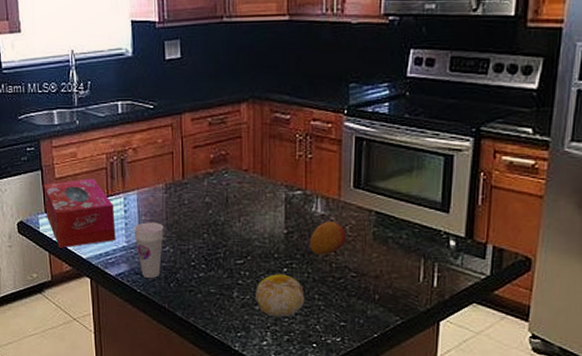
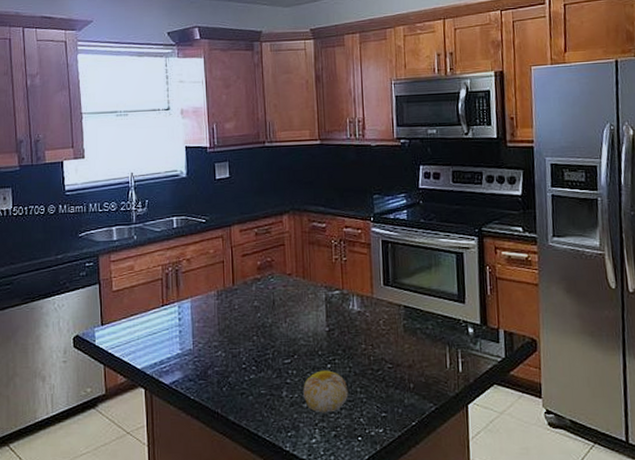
tissue box: present [43,178,116,248] -> none [100,289,170,360]
cup: present [134,222,164,279] -> none [187,328,216,385]
fruit: present [310,221,347,255] -> none [349,317,381,349]

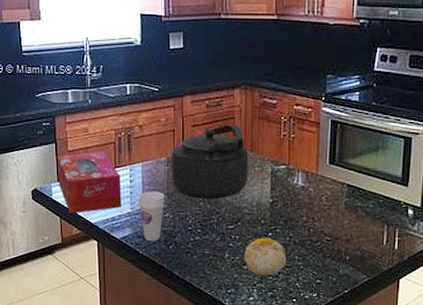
tissue box: none [100,289,170,360] -> present [57,151,122,214]
cup: none [187,328,216,385] -> present [138,191,165,242]
kettle: none [221,252,302,333] -> present [171,125,249,200]

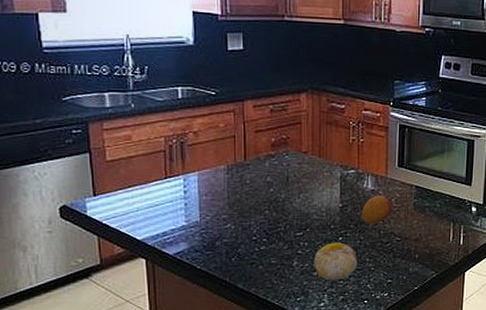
tissue box: present [57,151,122,214] -> none [91,161,174,231]
cup: present [138,191,165,242] -> none [194,202,226,255]
kettle: present [171,125,249,200] -> none [232,130,317,207]
fruit: none [292,192,323,221] -> present [362,195,393,224]

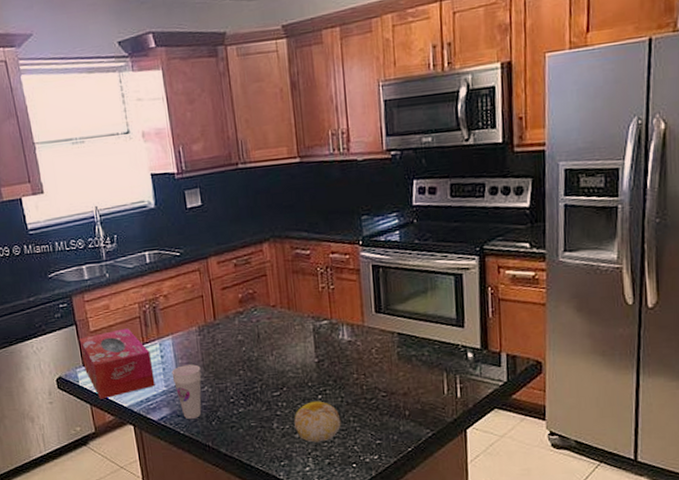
tissue box: none [91,161,174,231] -> present [79,328,155,400]
cup: none [194,202,226,255] -> present [171,364,202,420]
fruit: present [362,195,393,224] -> none [340,346,374,379]

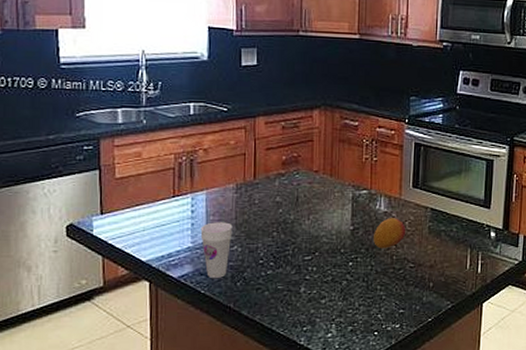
tissue box: present [79,328,155,400] -> none [100,179,181,252]
fruit: present [294,401,341,443] -> none [322,268,368,309]
fruit: none [340,346,374,379] -> present [374,218,406,248]

